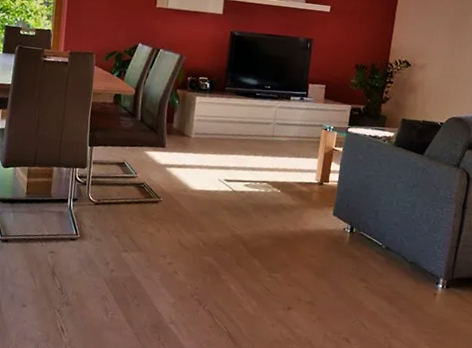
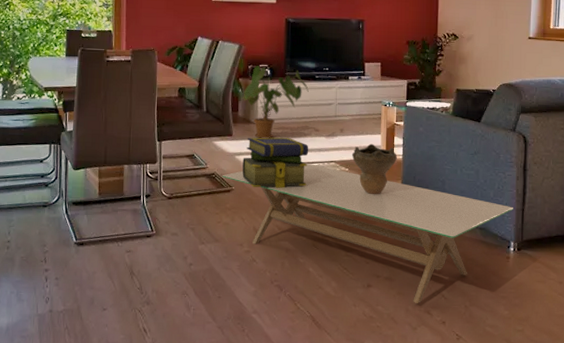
coffee table: none [151,181,447,330] -> present [222,163,513,303]
stack of books: none [171,150,242,204] -> present [242,137,309,188]
house plant: none [178,78,248,153] -> present [242,66,309,139]
decorative bowl: none [285,167,332,219] -> present [351,143,397,194]

